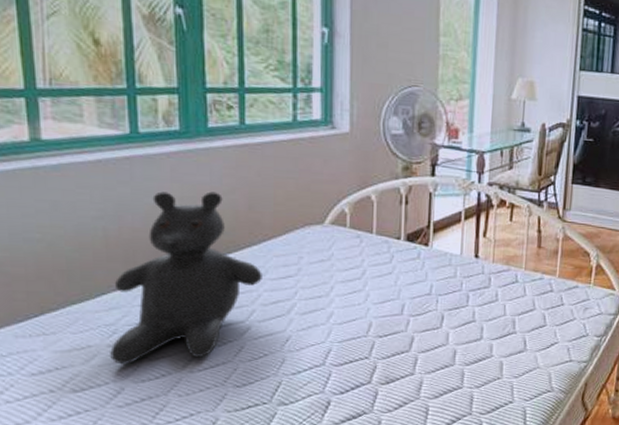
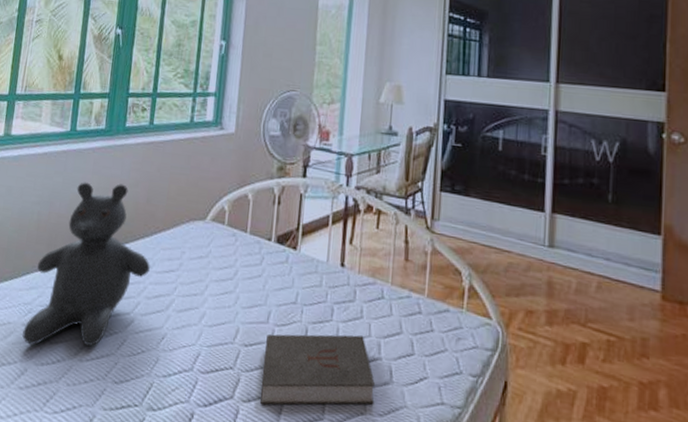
book: none [399,316,511,385] -> present [260,334,376,405]

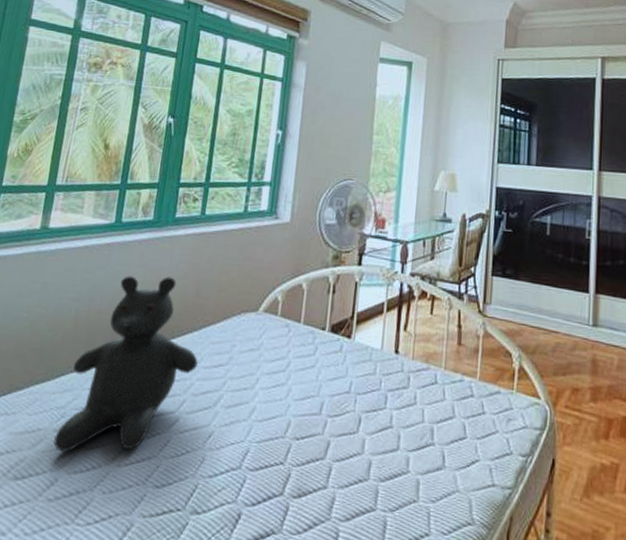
book: present [260,334,376,405] -> none [311,421,429,500]

